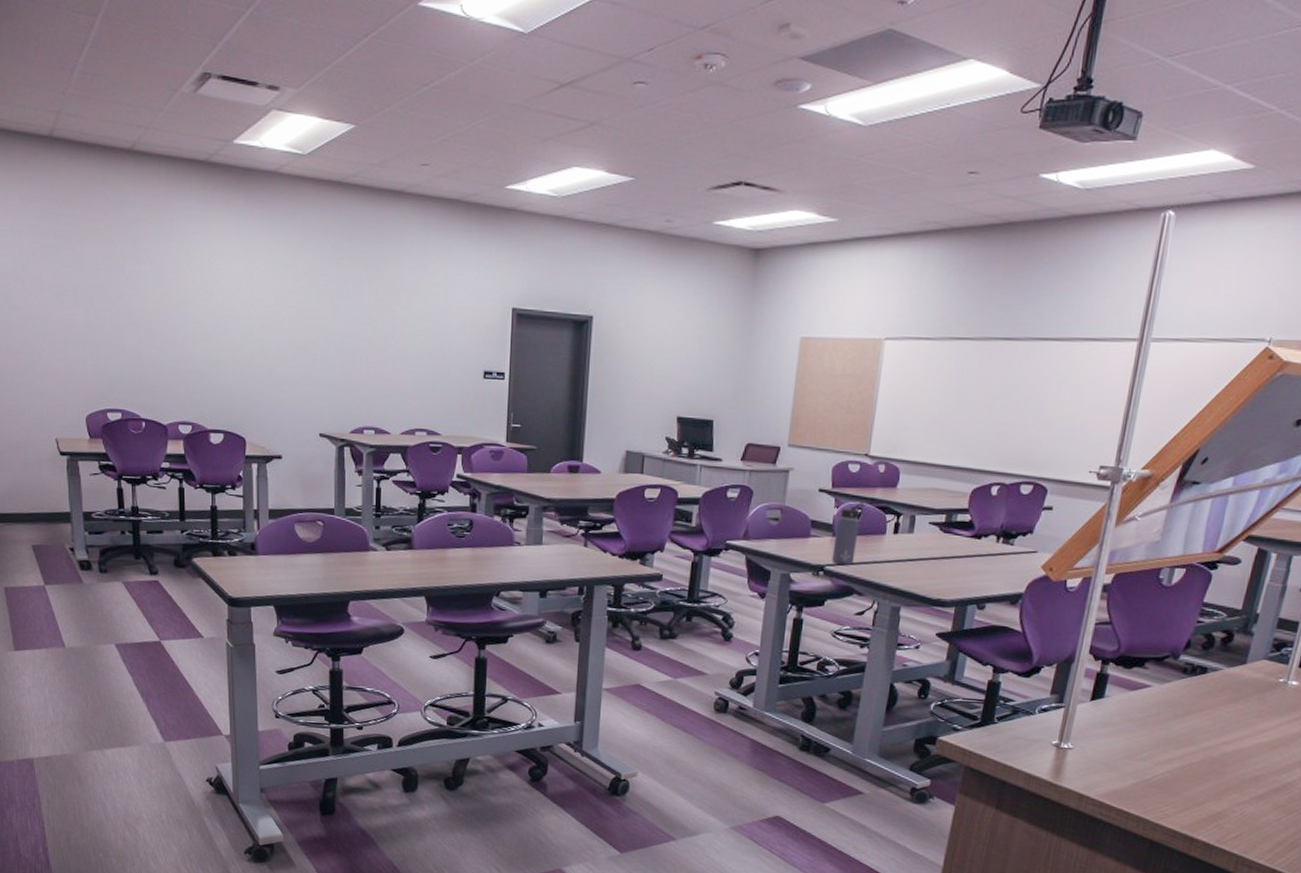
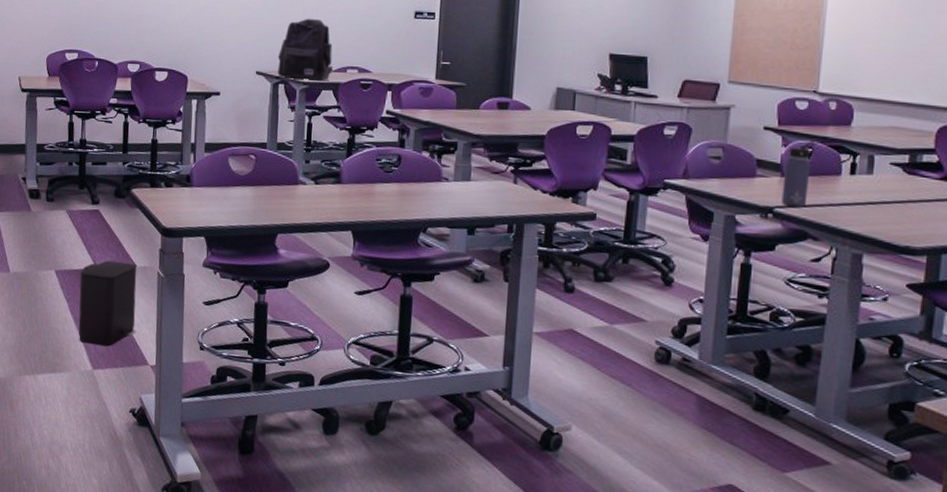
pedal bin: none [143,632,207,719] -> present [78,260,137,347]
backpack: none [341,376,401,444] -> present [277,18,334,81]

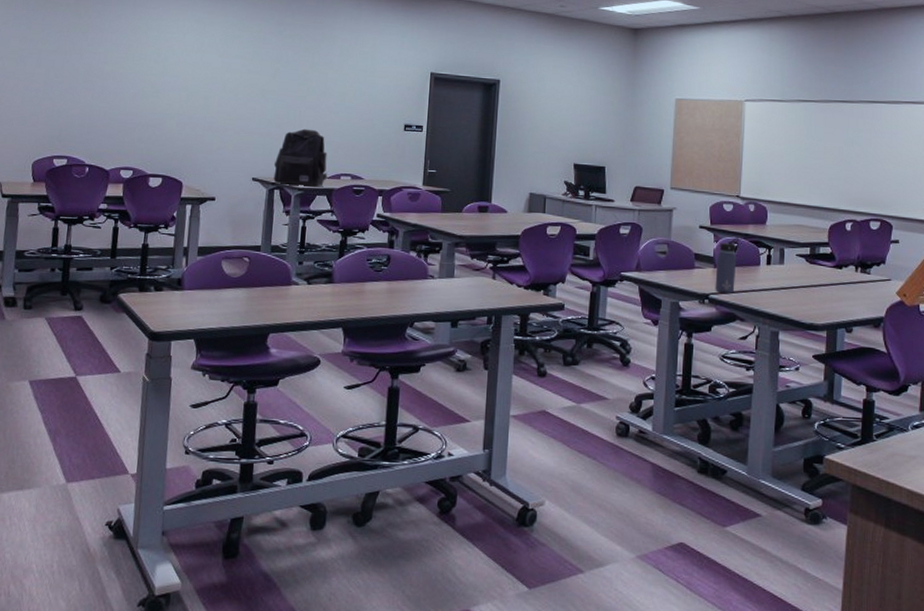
pedal bin: present [78,260,137,347] -> none [52,367,120,458]

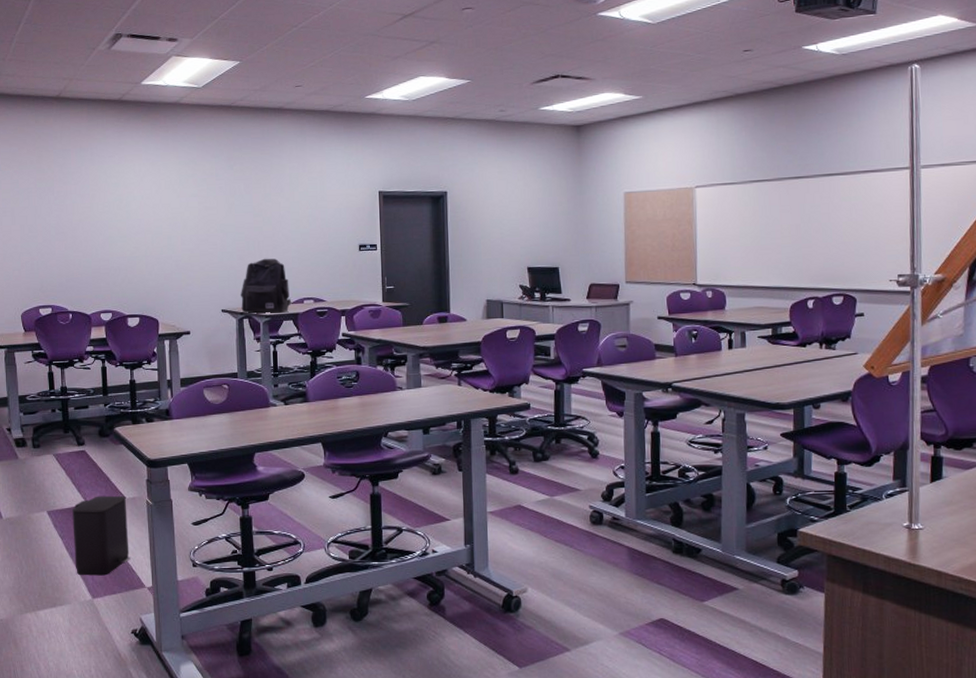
pedal bin: none [52,367,120,458] -> present [72,495,131,576]
water bottle: present [715,237,740,293] -> none [677,324,699,380]

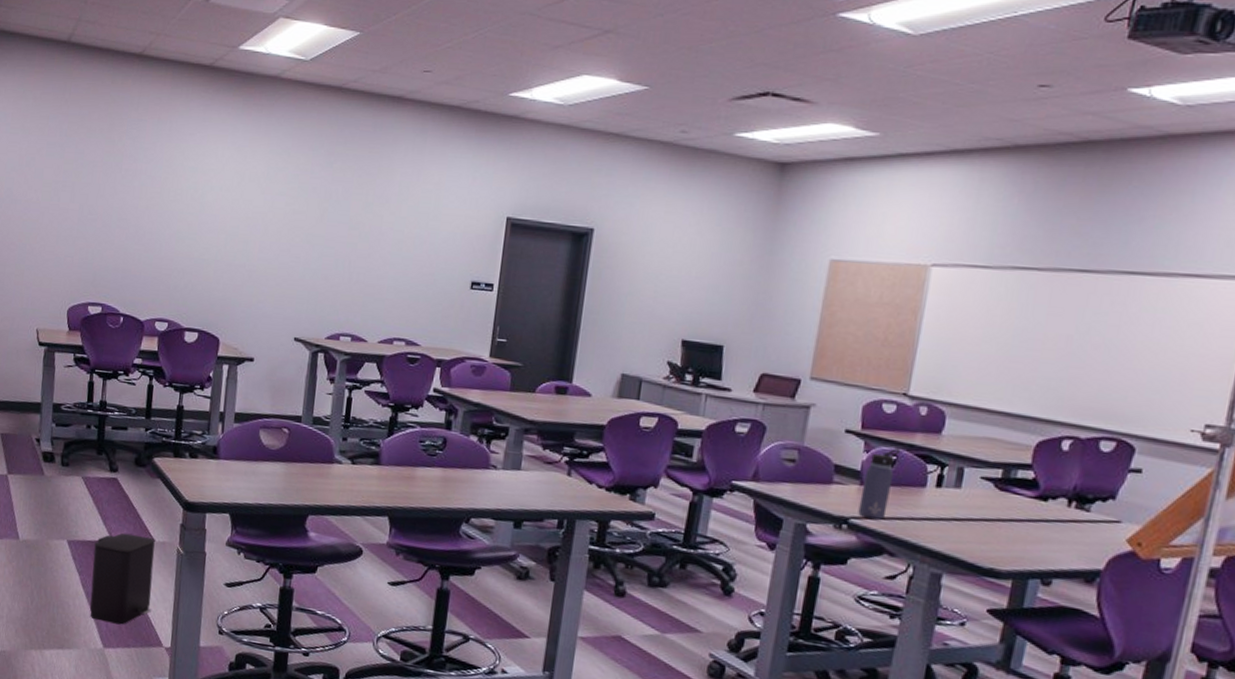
backpack: present [240,258,292,313] -> none [317,282,379,352]
water bottle: none [677,324,699,380] -> present [858,447,901,520]

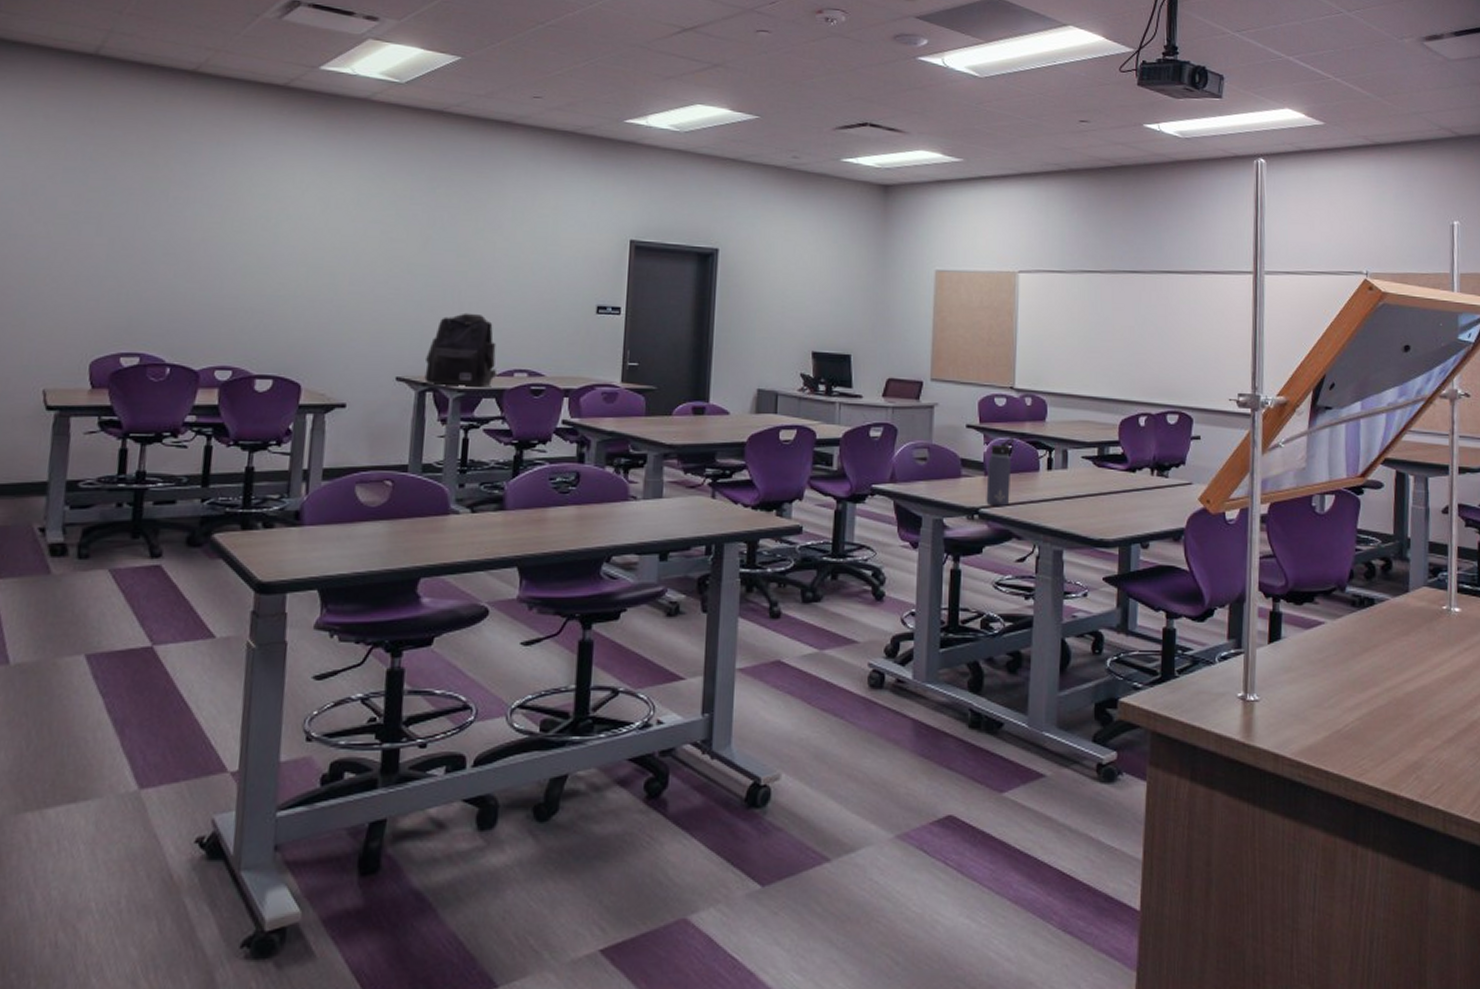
pedal bin: present [90,532,155,625] -> none [118,633,216,754]
backpack: none [317,282,379,352] -> present [424,313,497,387]

